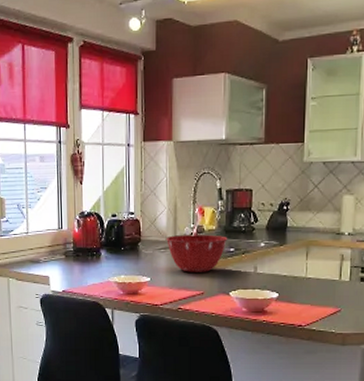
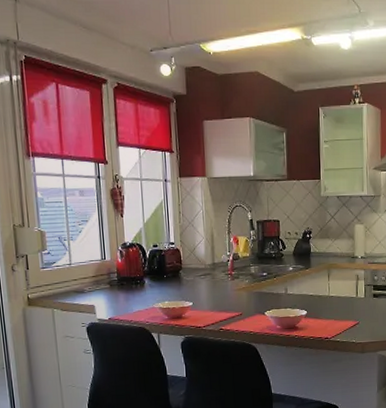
mixing bowl: present [167,235,228,272] -> none [206,261,261,296]

